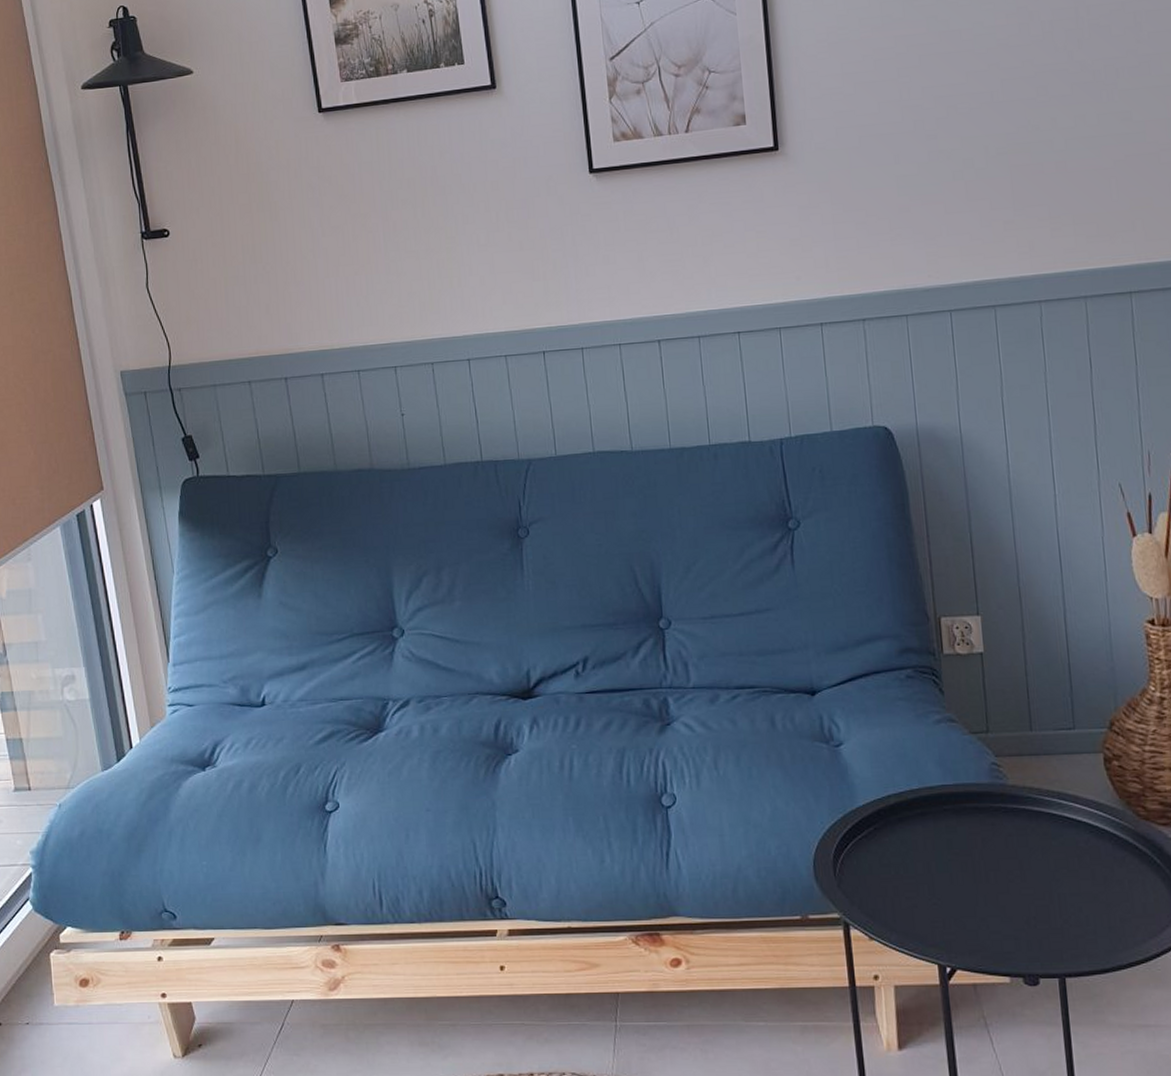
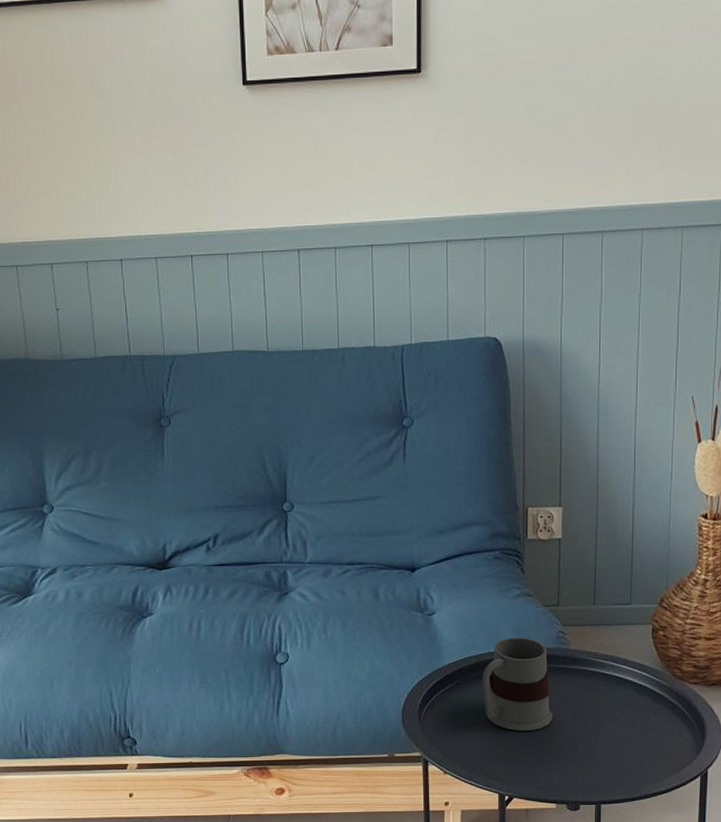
mug: none [905,770,995,887] -> present [482,637,552,732]

